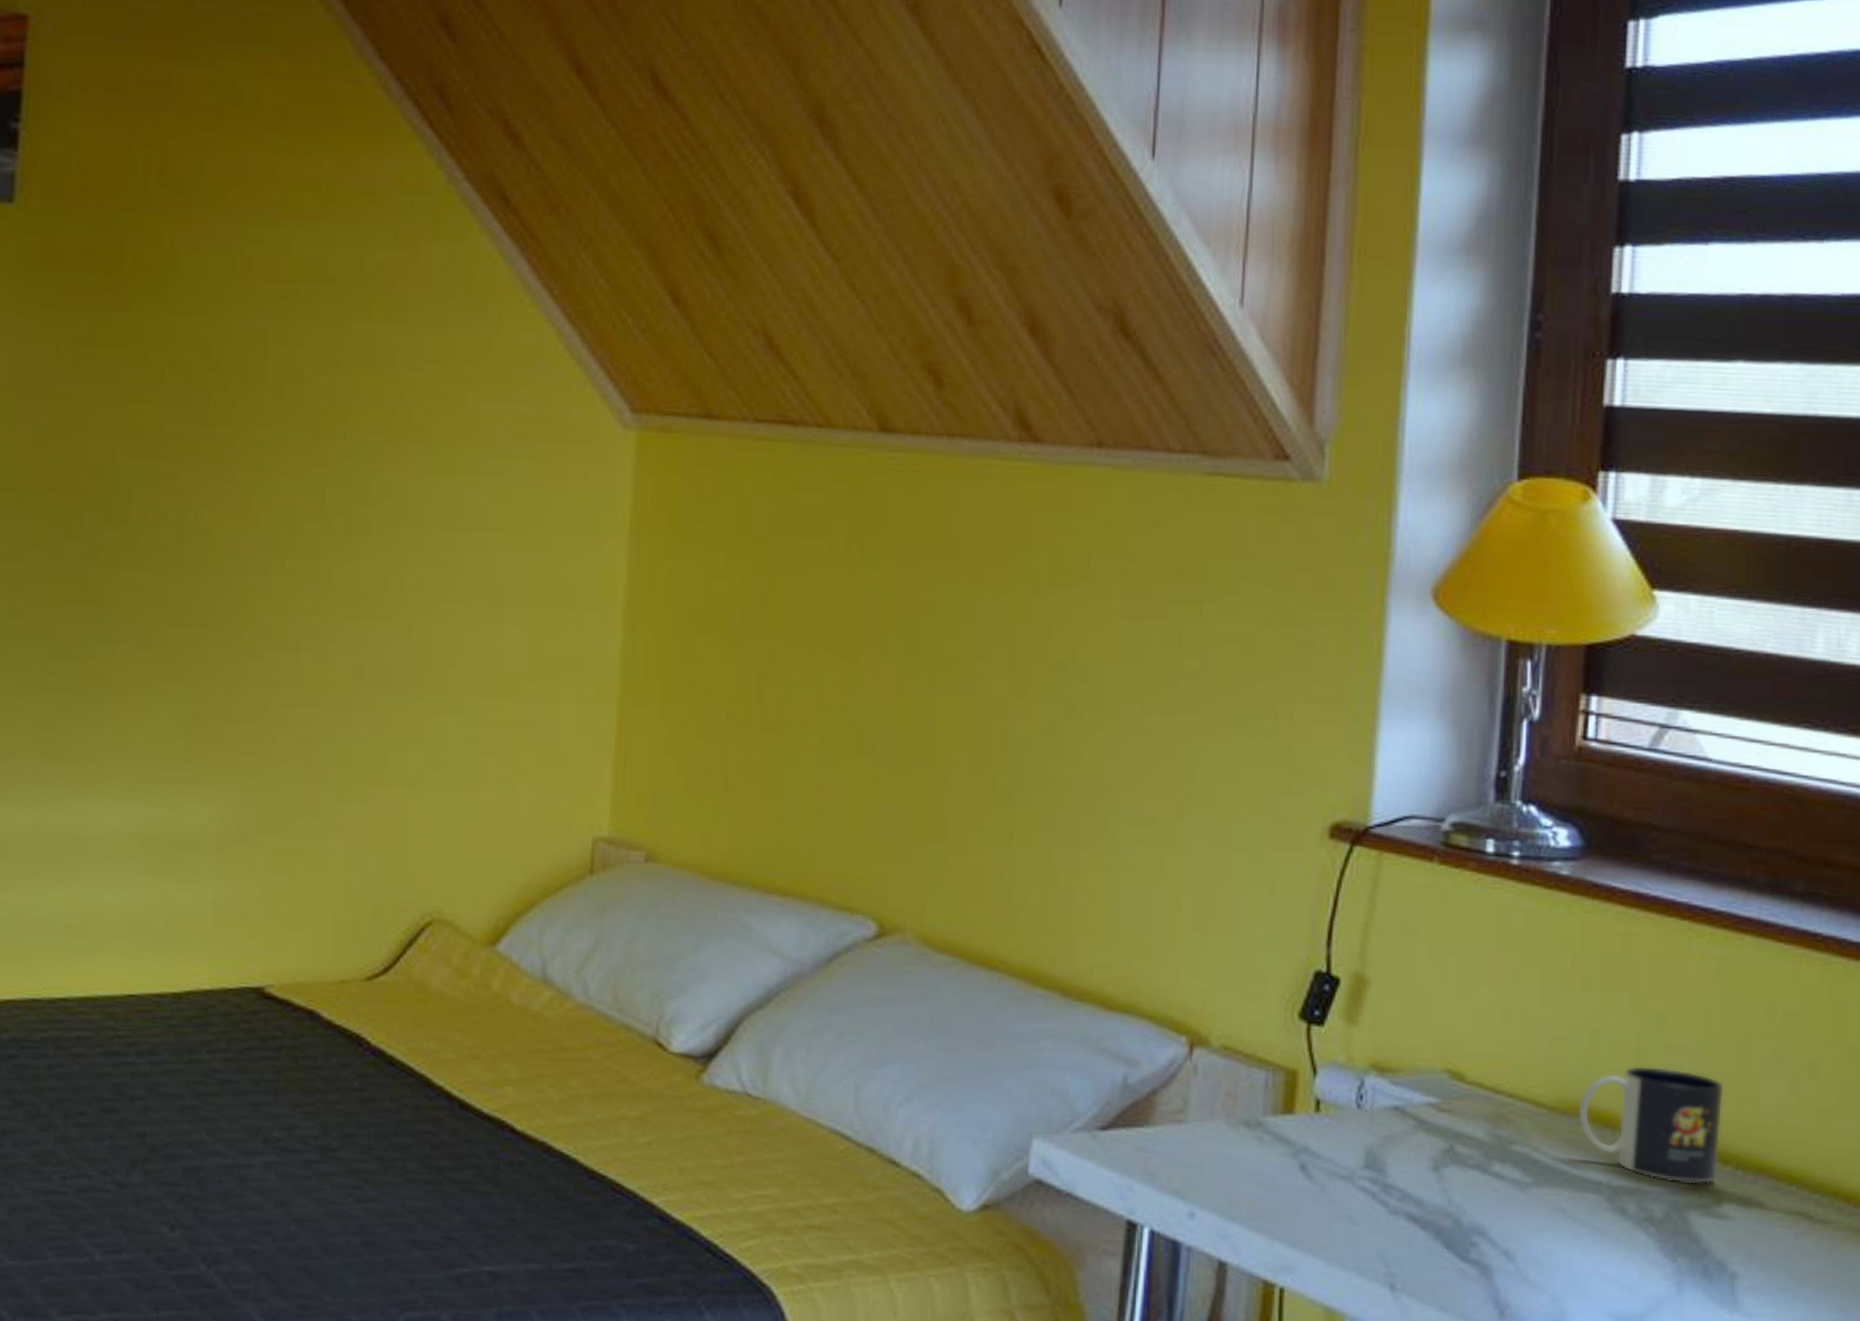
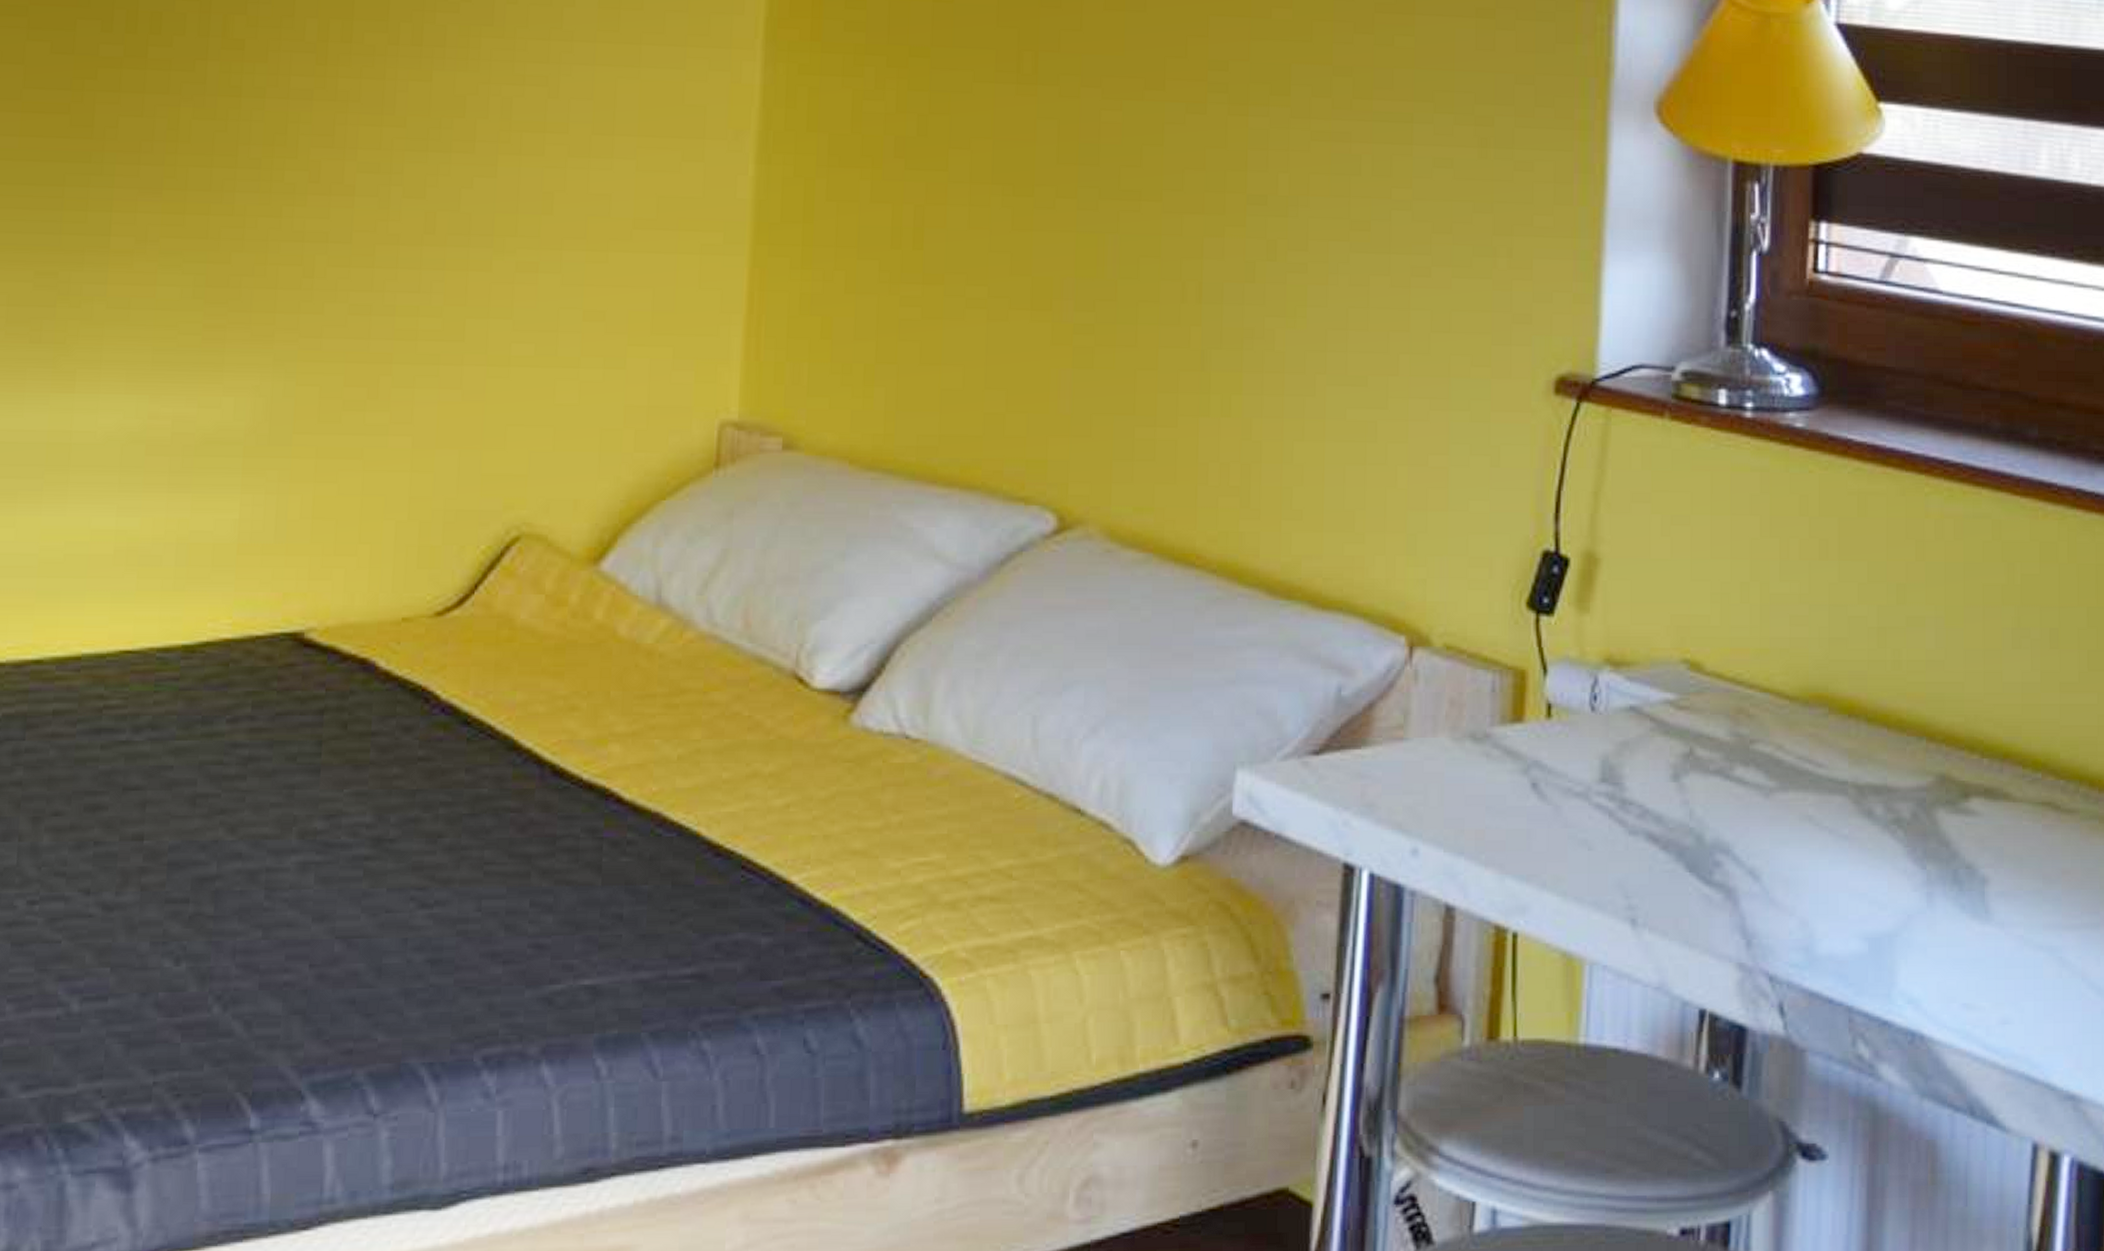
mug: present [1577,1065,1725,1184] -> none [1820,643,1968,777]

